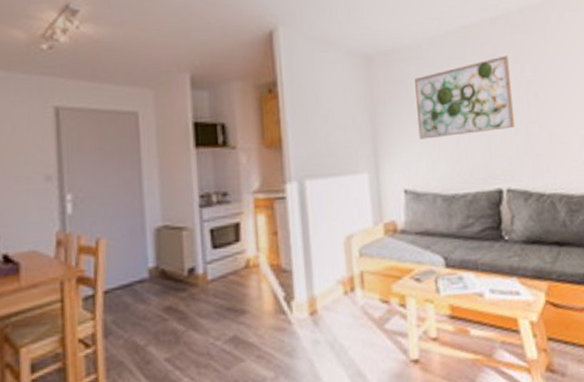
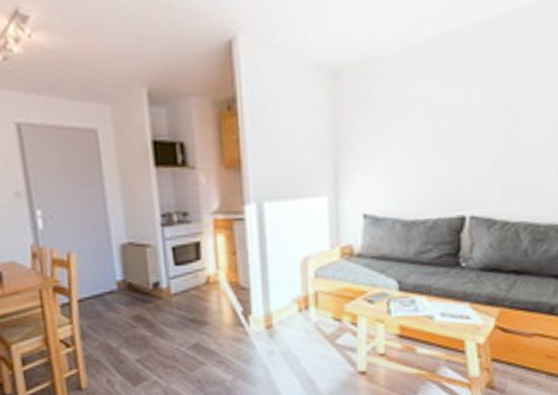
wall art: present [415,55,516,140] -> none [383,68,491,163]

